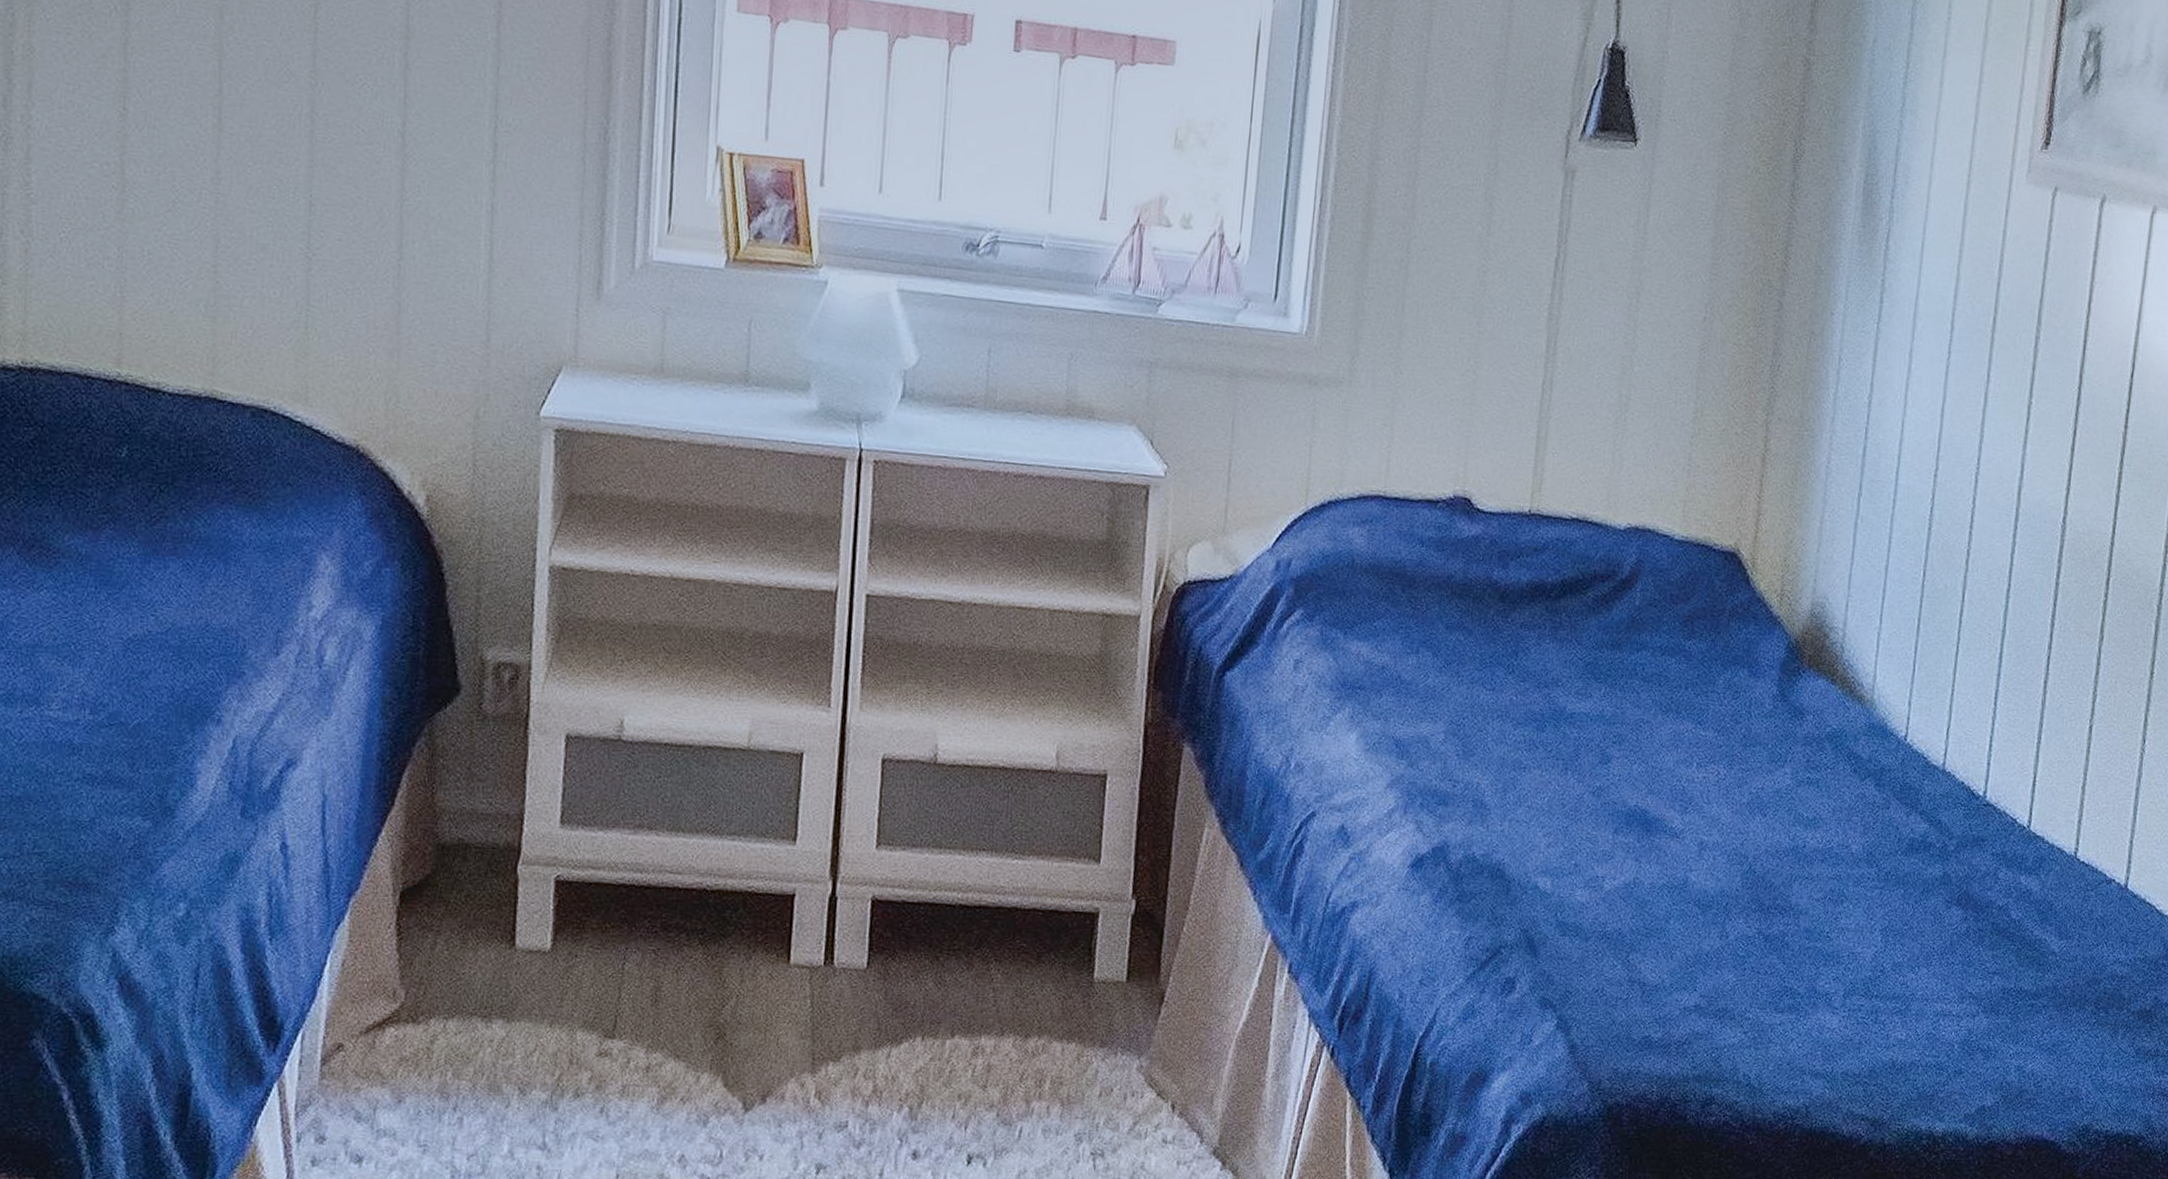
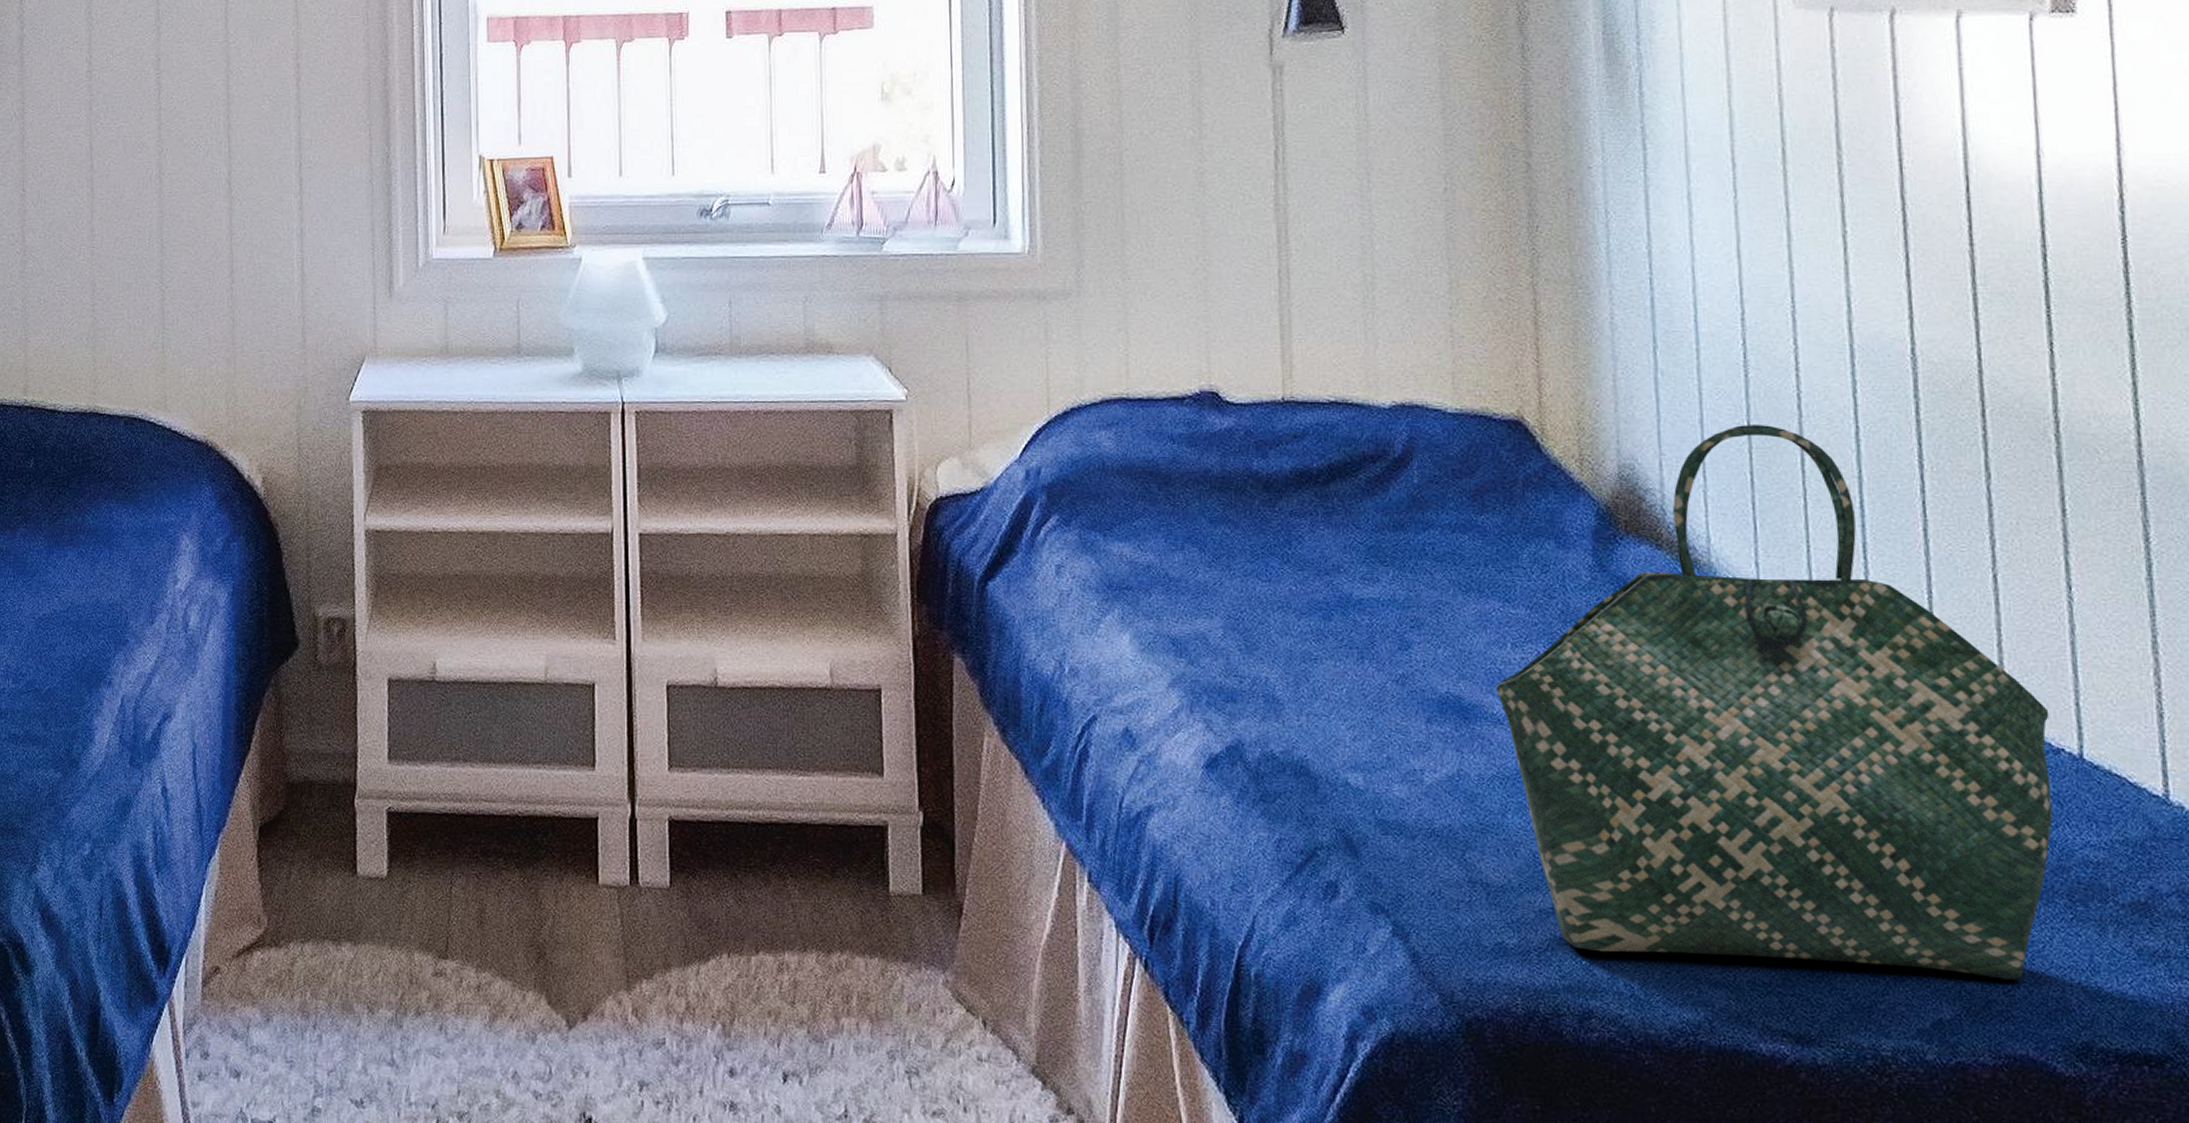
tote bag: none [1678,574,2110,1074] -> present [1496,425,2053,980]

